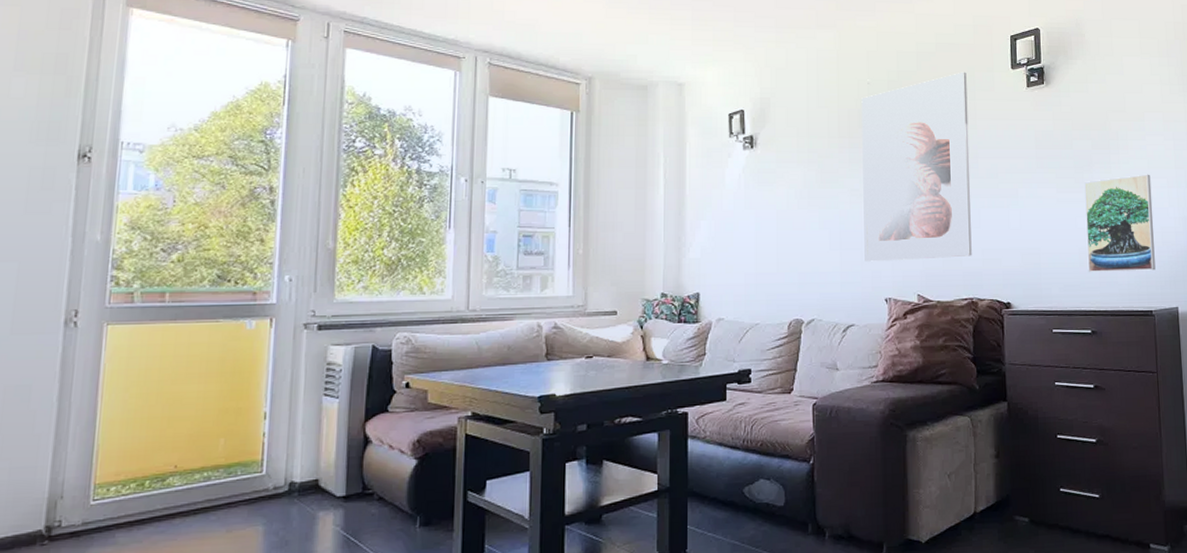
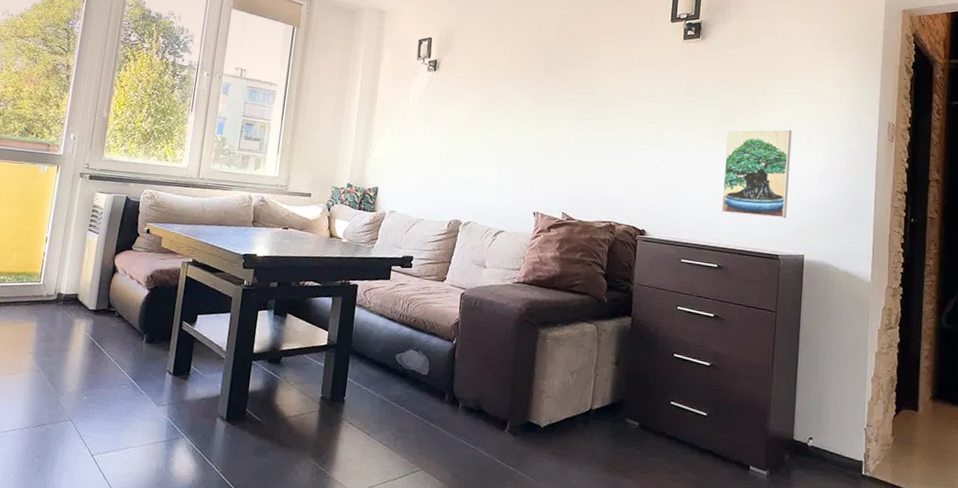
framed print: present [861,72,972,262] -> none [518,21,629,185]

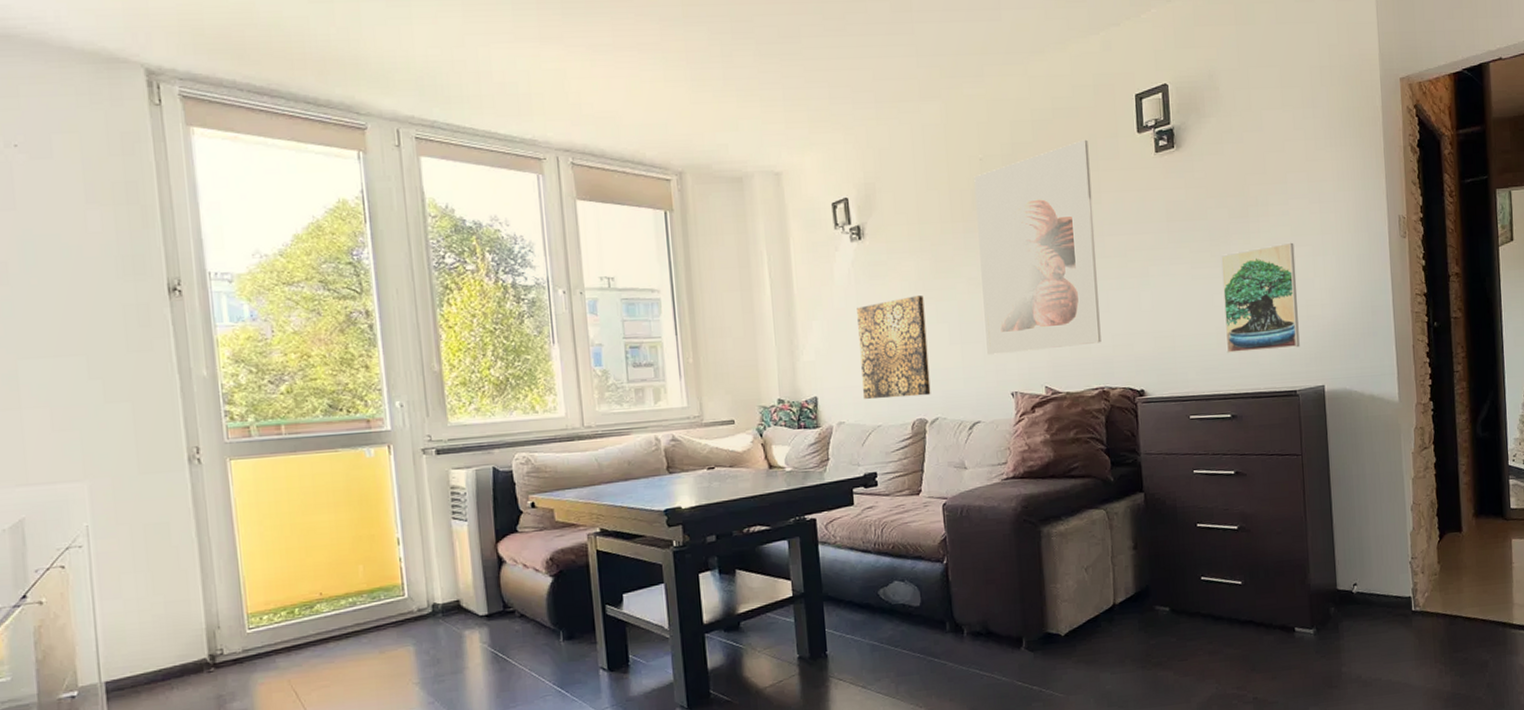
wall art: none [414,121,476,202] -> present [857,296,931,399]
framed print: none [518,21,629,185] -> present [974,139,1101,355]

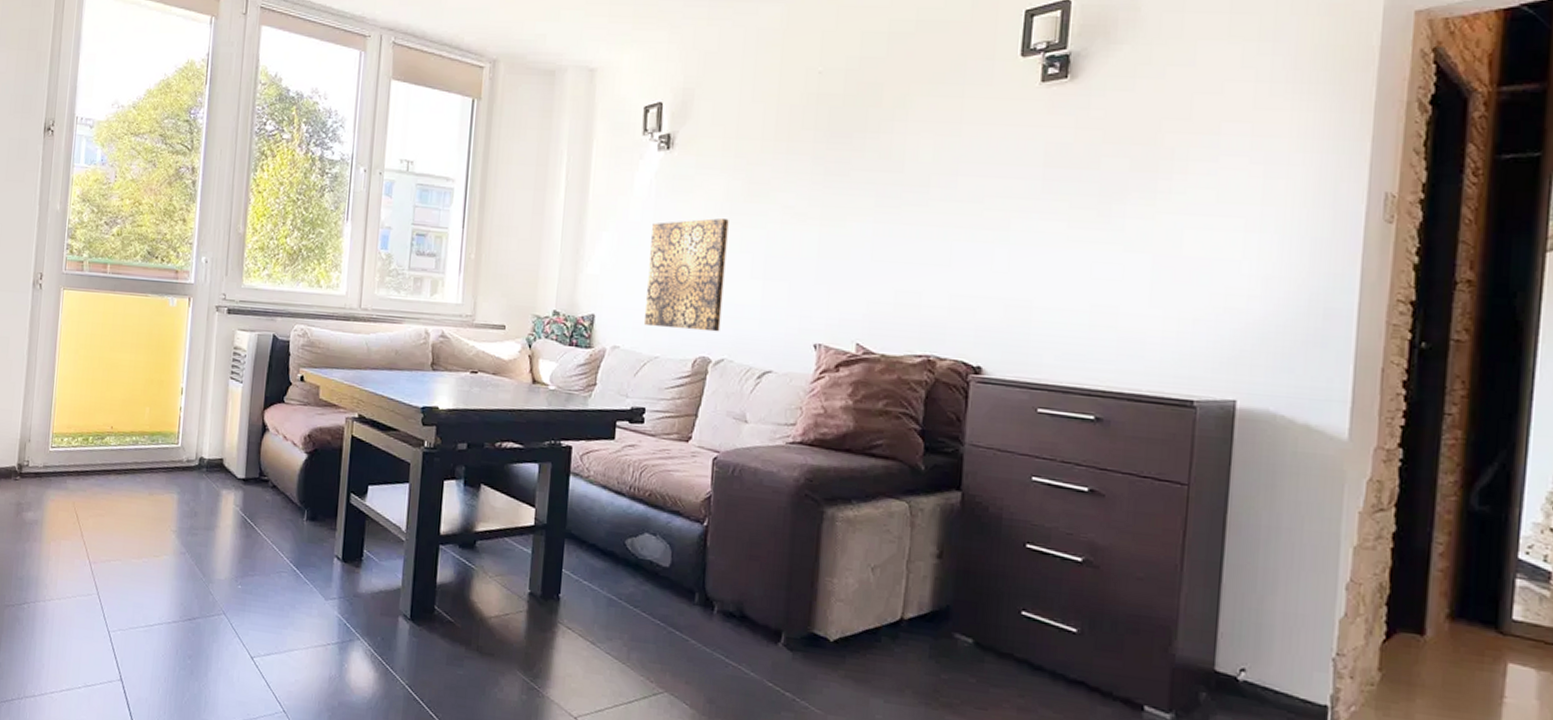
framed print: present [974,139,1101,355] -> none [791,59,955,302]
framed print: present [1221,242,1300,354] -> none [1100,210,1219,347]

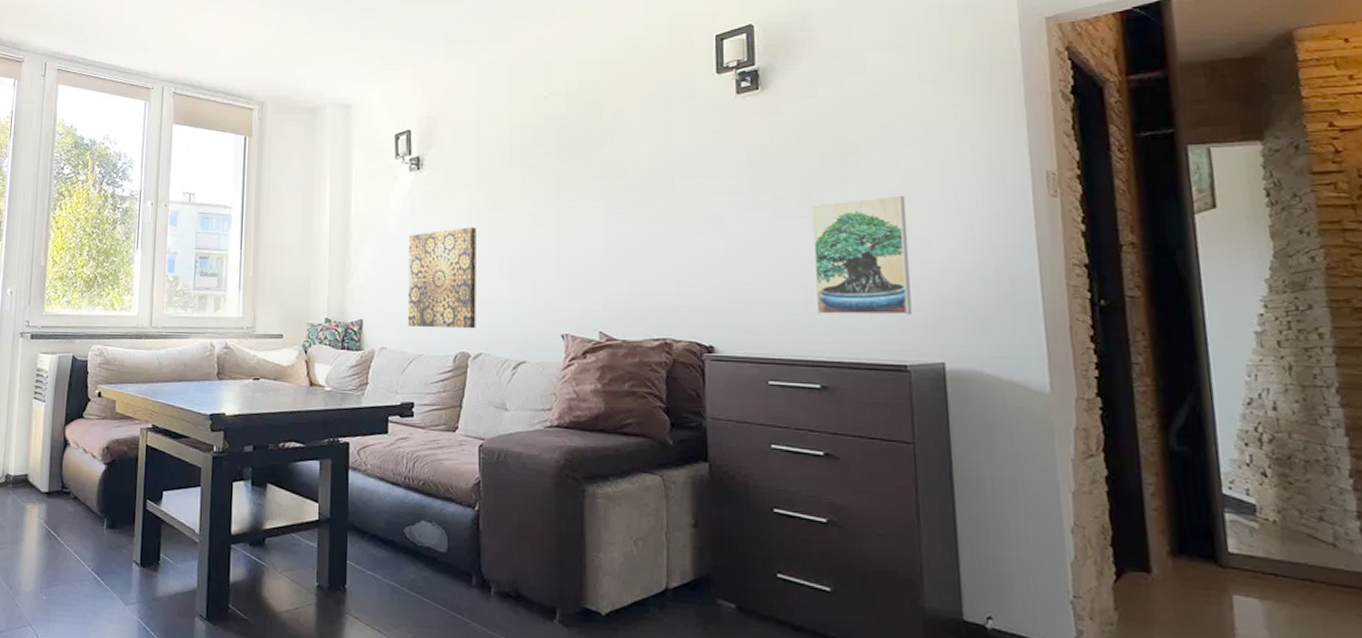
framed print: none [1100,210,1219,347] -> present [812,195,912,315]

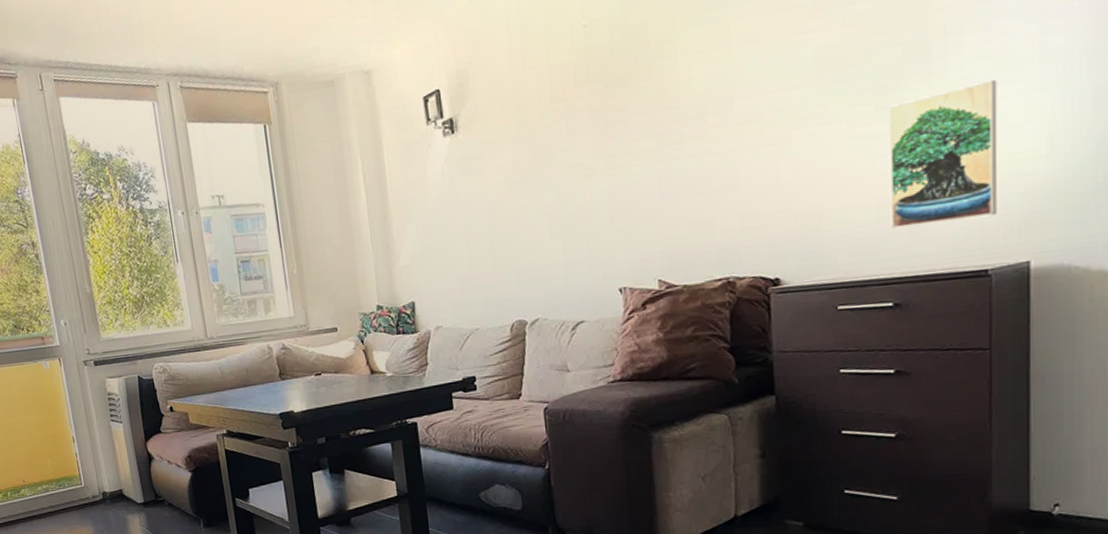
wall art: present [408,228,476,329] -> none [451,188,531,302]

